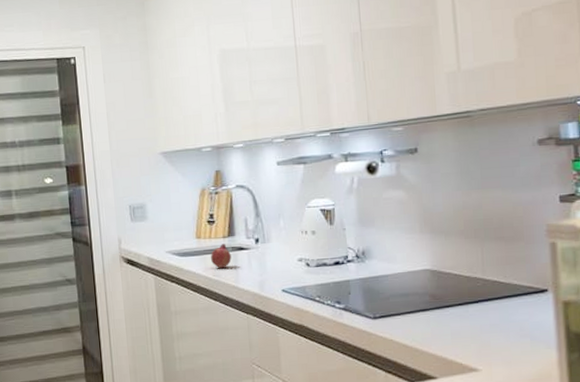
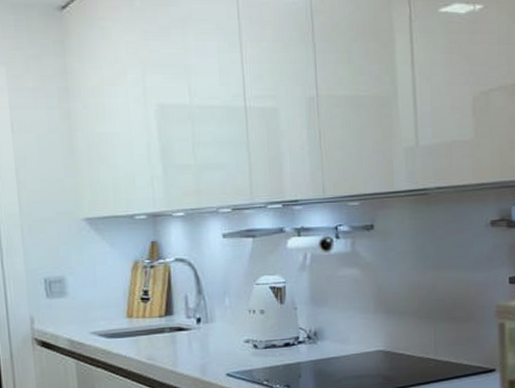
fruit: present [210,244,231,269] -> none [144,324,169,352]

